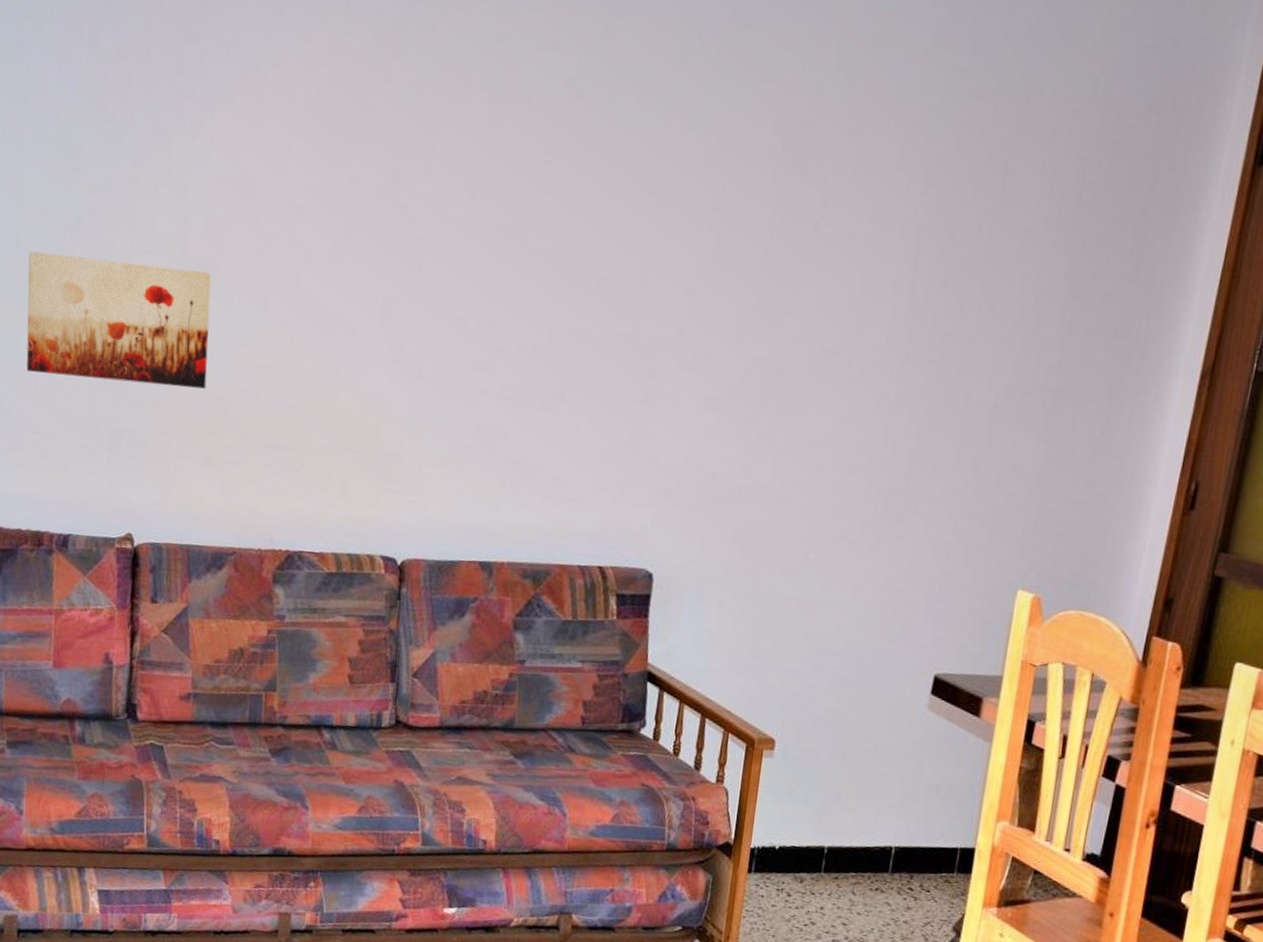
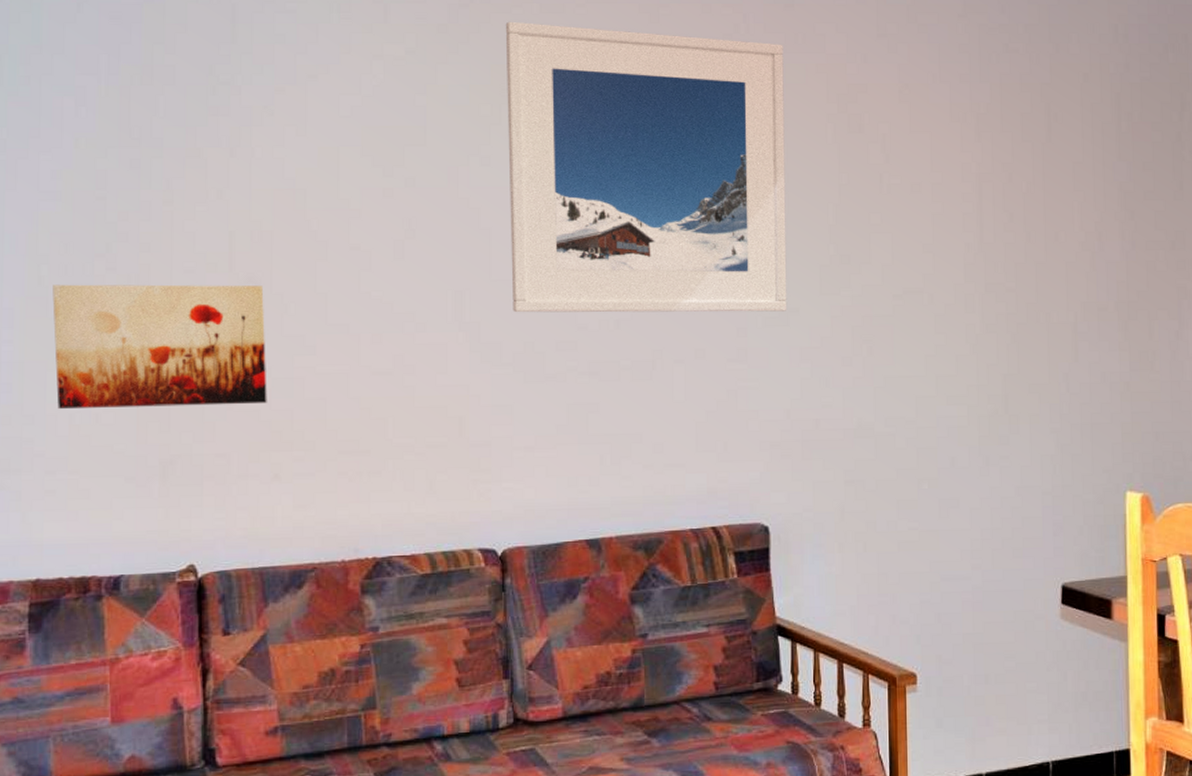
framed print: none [436,20,736,357] -> present [505,21,787,313]

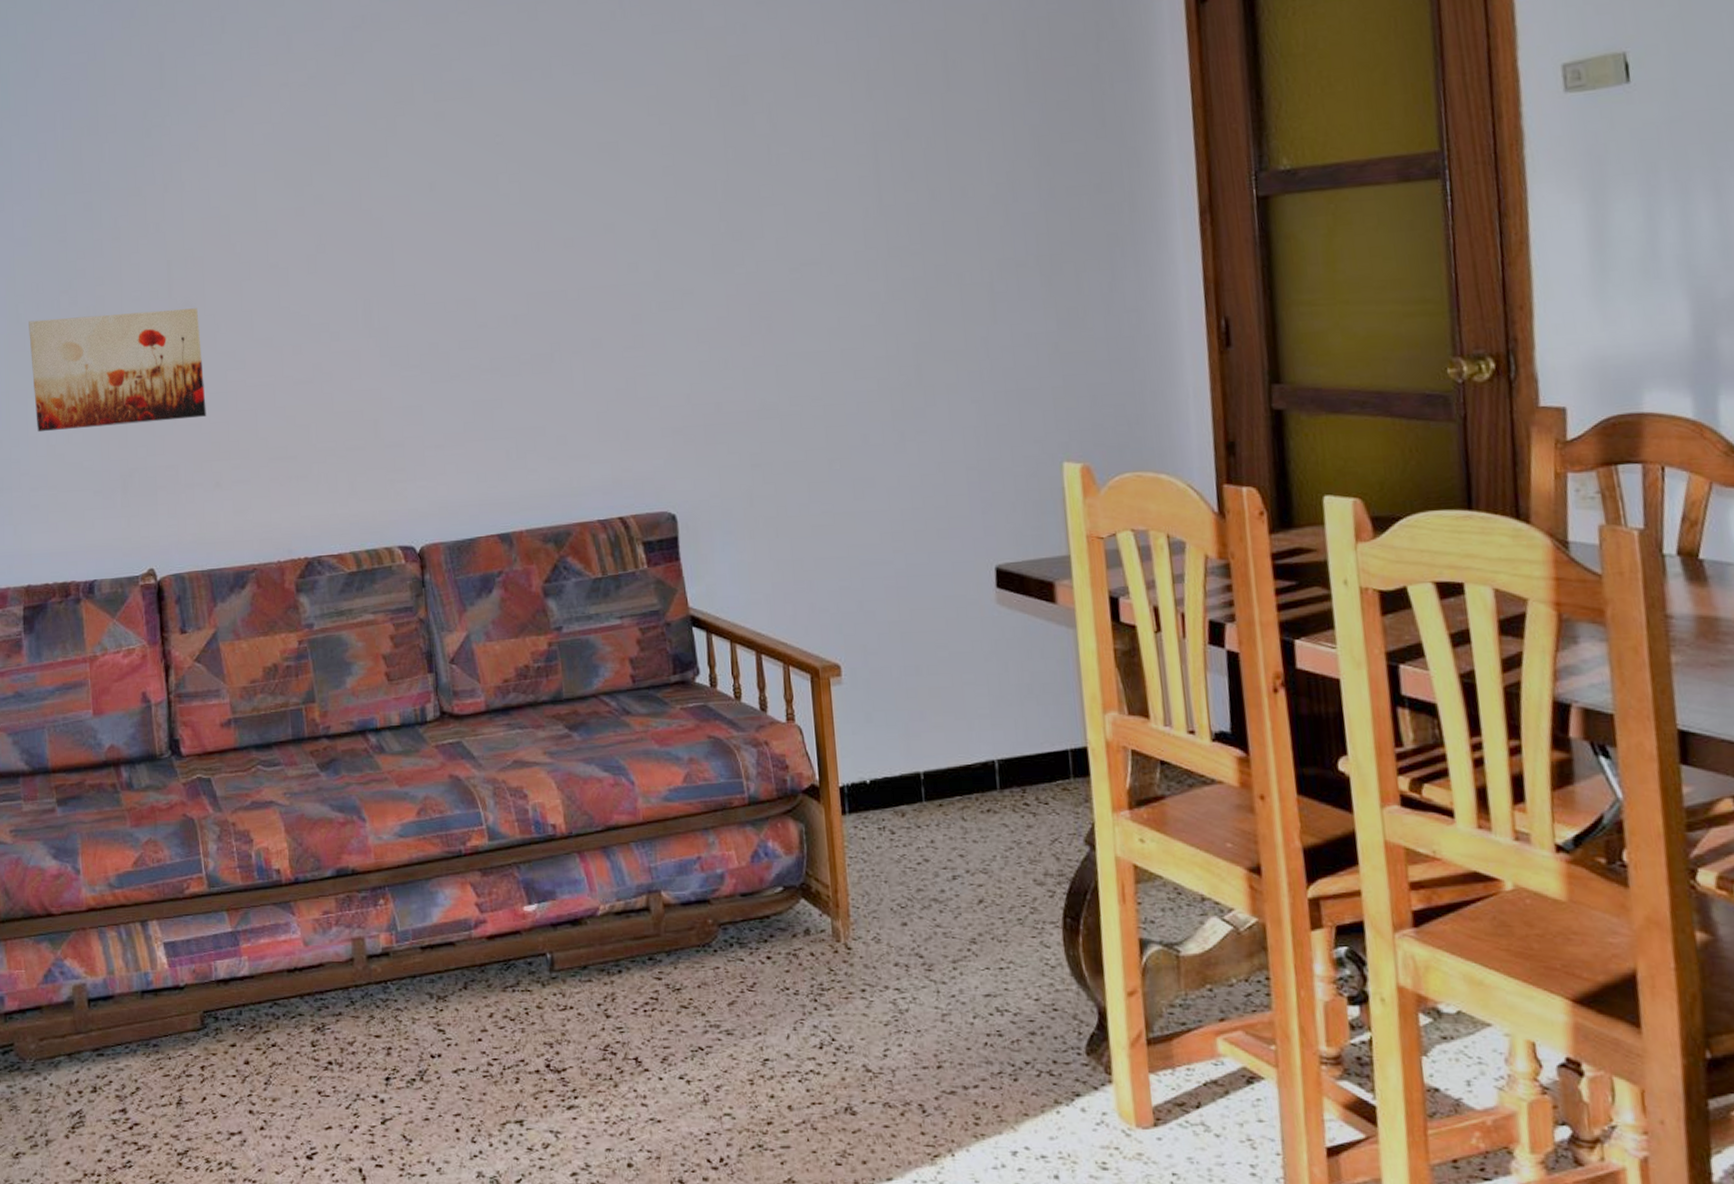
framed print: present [505,21,787,313] -> none [395,24,681,316]

